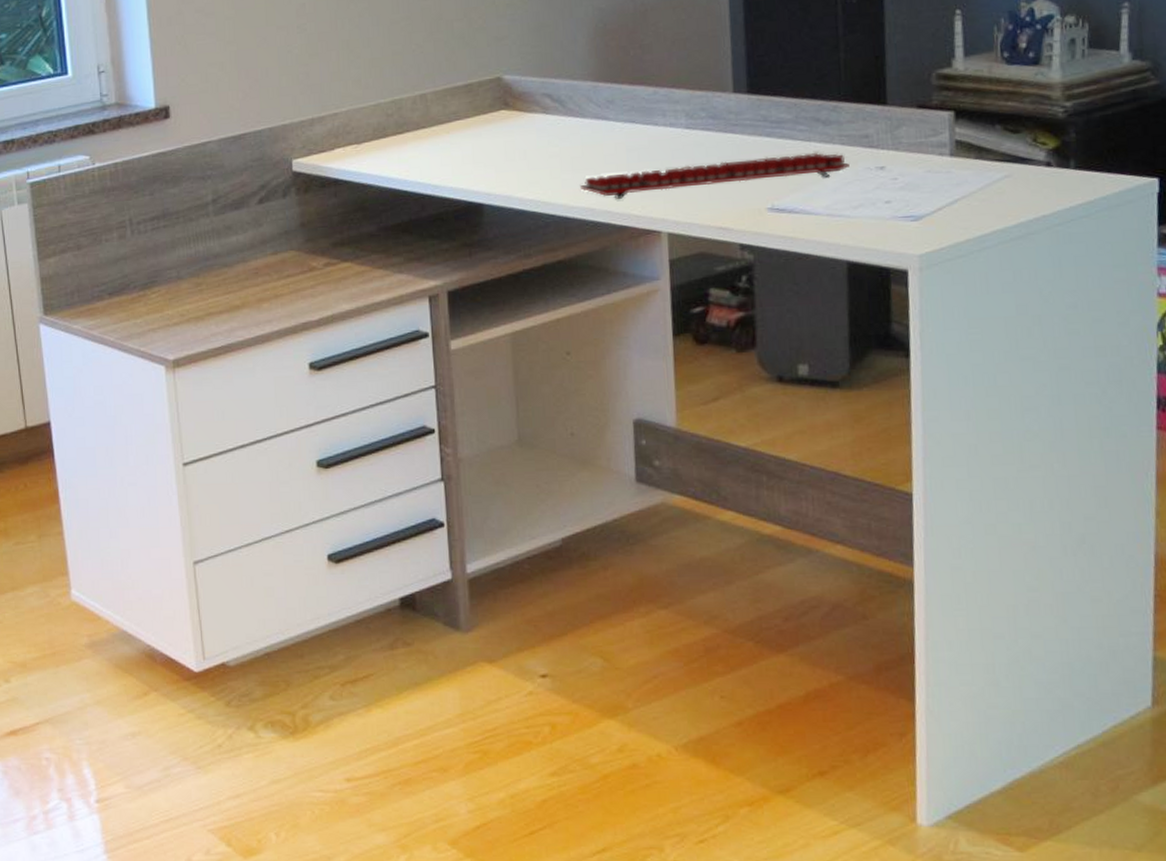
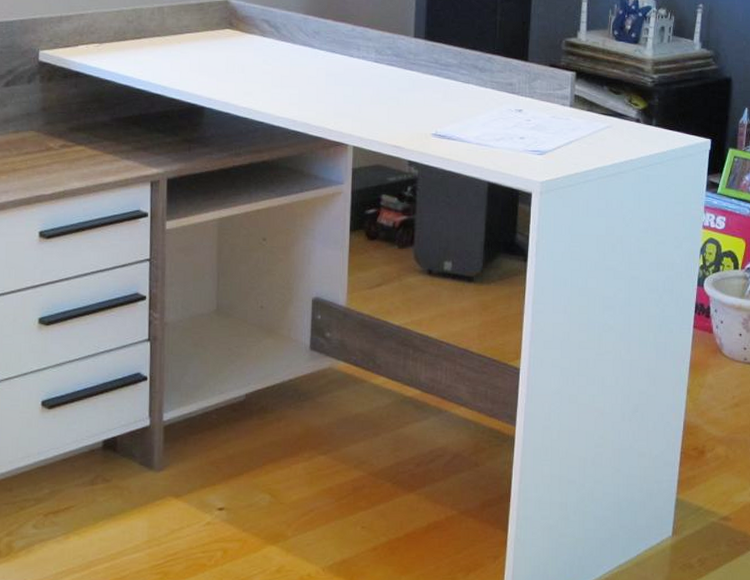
keyboard: present [581,152,849,199] -> none [287,92,496,114]

